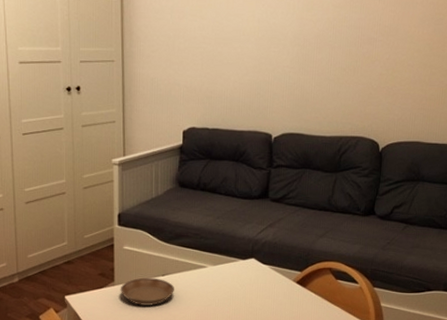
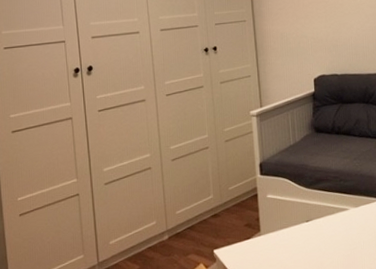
saucer: present [120,277,174,306] -> none [266,224,319,254]

